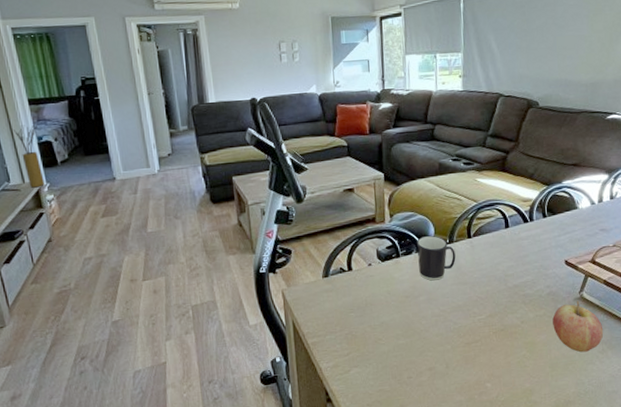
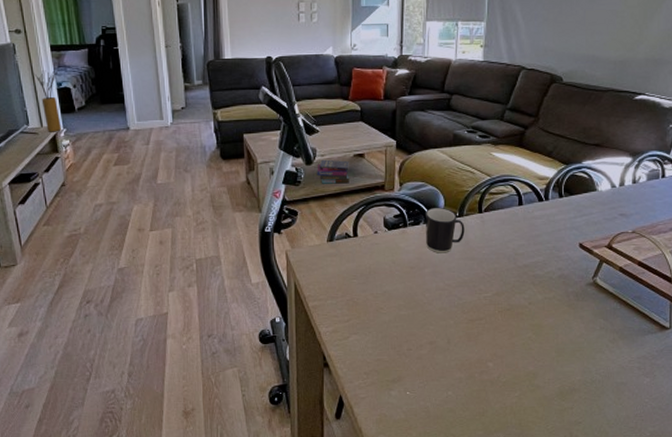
books: none [308,196,341,221] -> present [317,159,349,184]
fruit: present [552,301,604,353] -> none [562,286,616,340]

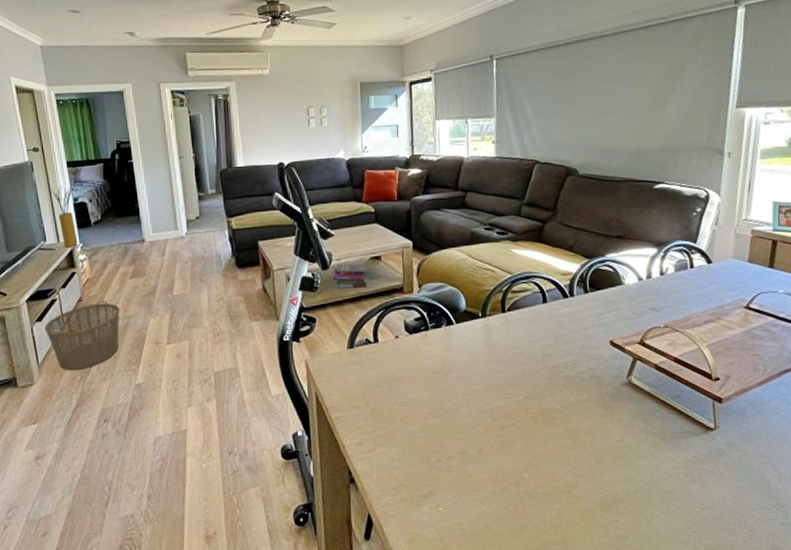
basket: none [27,186,104,253] -> present [44,300,120,371]
mug: present [425,207,465,253] -> none [446,308,489,357]

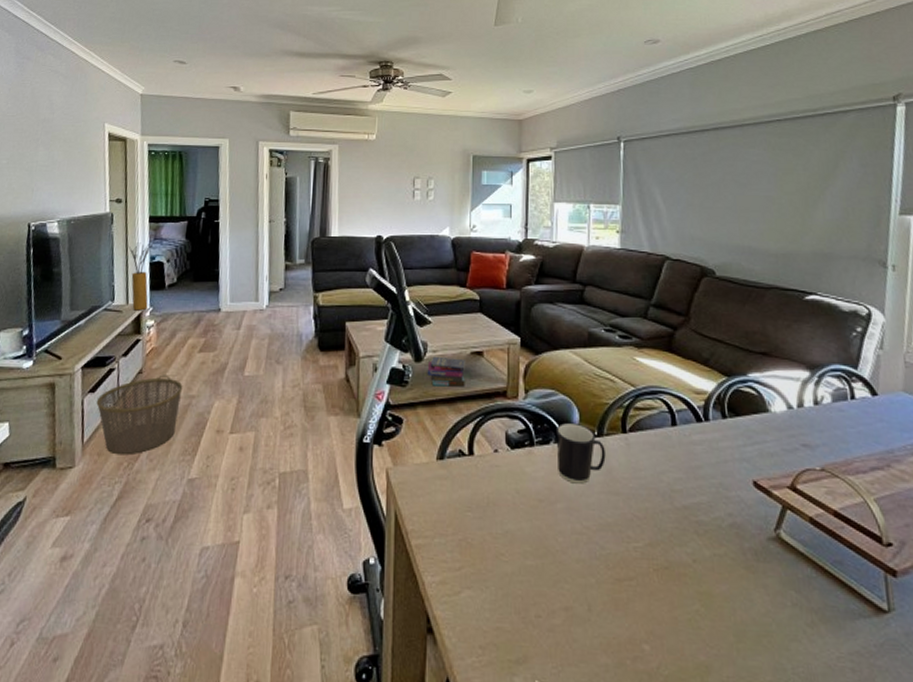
mug: none [446,308,489,357] -> present [555,422,606,484]

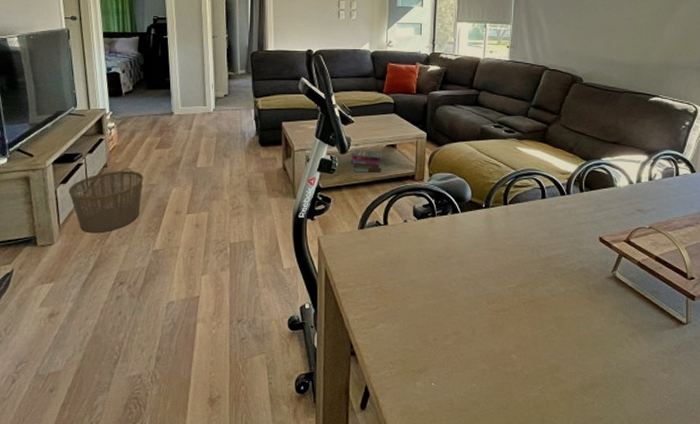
vase: present [128,238,154,311] -> none [86,52,109,115]
mug: present [555,422,606,484] -> none [452,198,490,244]

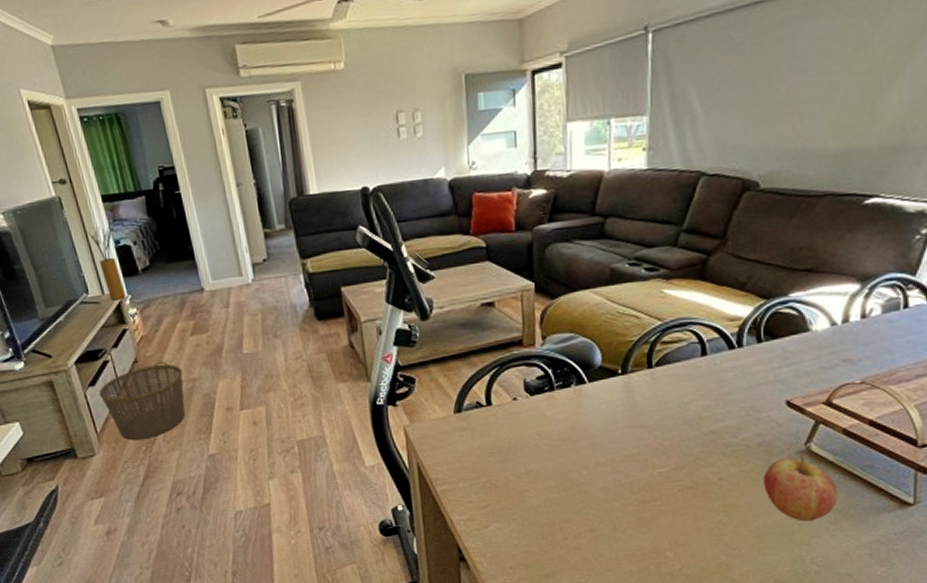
vase: none [86,52,109,115] -> present [87,220,126,300]
books: present [350,149,382,173] -> none [435,312,477,343]
fruit: none [583,280,635,334] -> present [764,455,838,522]

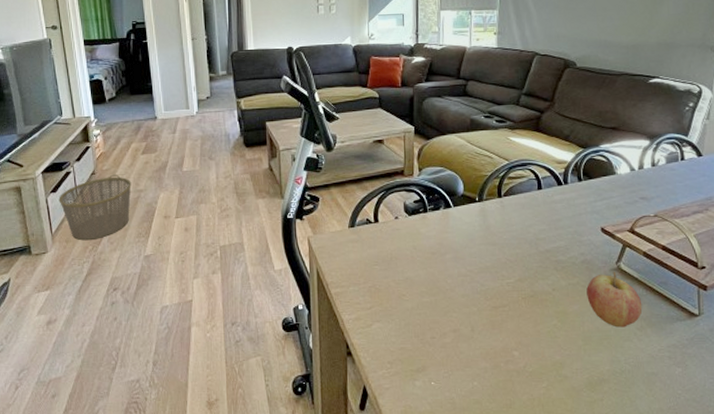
vase: present [87,220,126,300] -> none [68,60,93,123]

